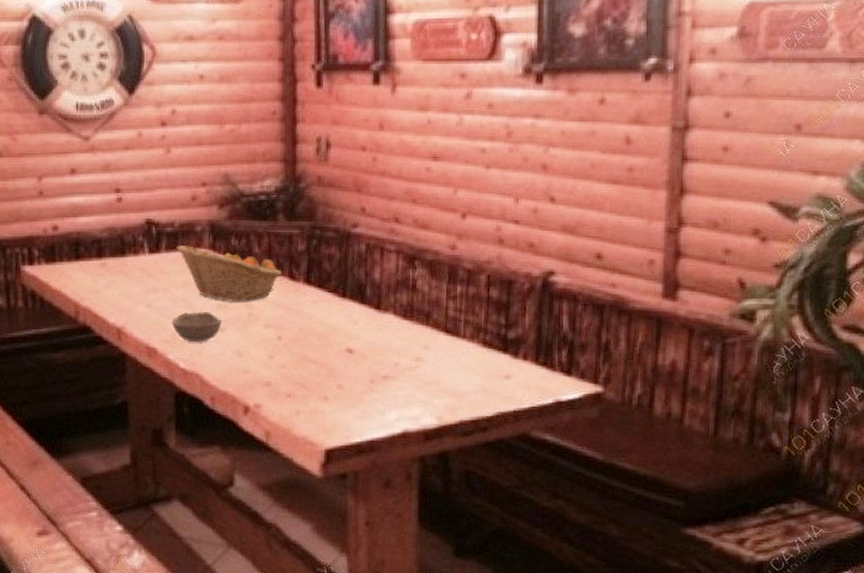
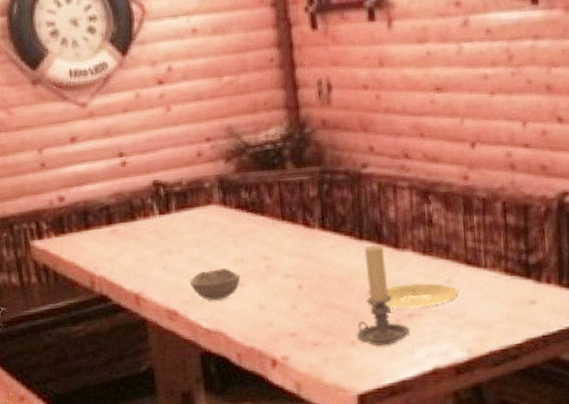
fruit basket: present [176,245,282,302] -> none [187,201,296,256]
candle holder: none [329,304,384,404] -> present [356,245,411,346]
plate: none [361,346,435,371] -> present [385,283,458,309]

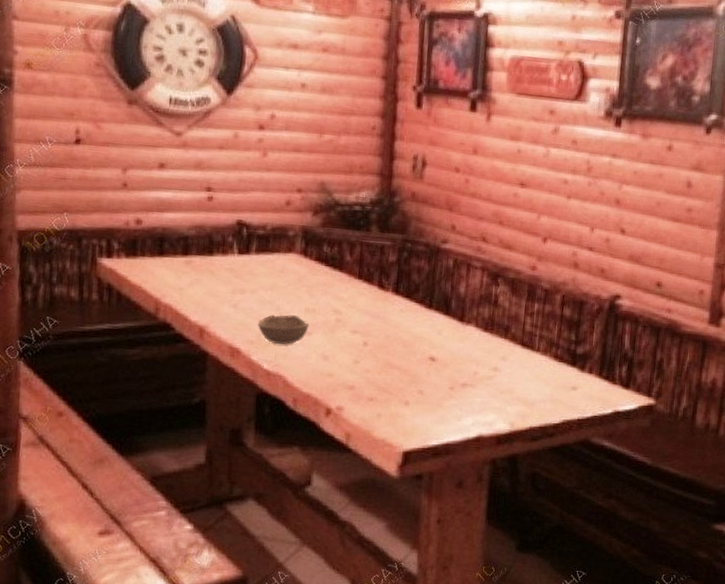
candle holder: present [356,245,411,346] -> none [411,315,462,409]
plate: present [385,283,458,309] -> none [442,356,511,379]

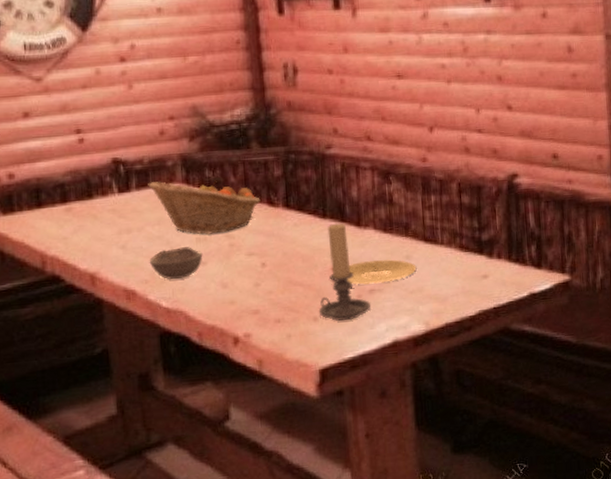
fruit basket: none [267,248,372,308] -> present [148,180,261,235]
candle holder: none [411,315,462,409] -> present [318,223,371,321]
plate: none [442,356,511,379] -> present [347,259,417,285]

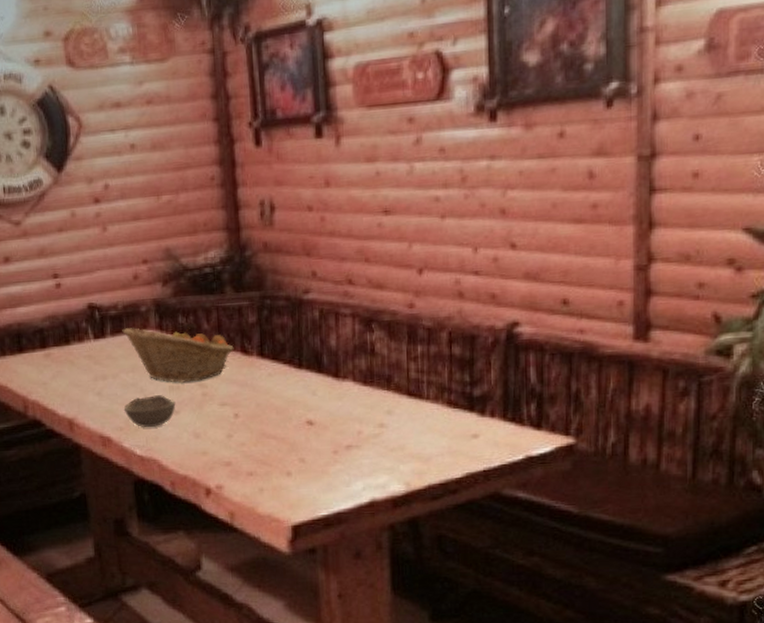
candle holder: present [318,223,371,321] -> none [292,374,348,477]
plate: present [347,259,417,285] -> none [322,414,399,440]

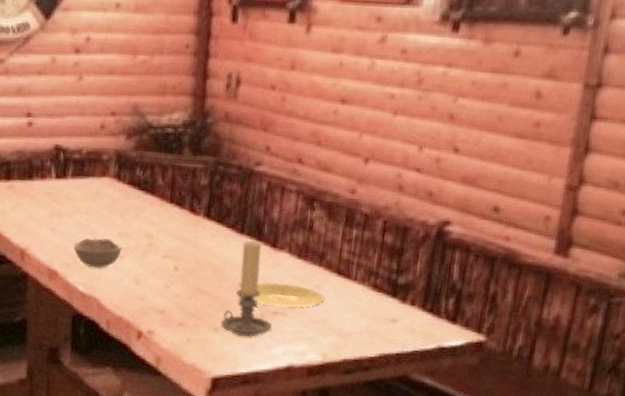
fruit basket: present [122,327,234,383] -> none [83,172,184,232]
candle holder: none [292,374,348,477] -> present [220,241,273,337]
plate: none [322,414,399,440] -> present [253,283,325,308]

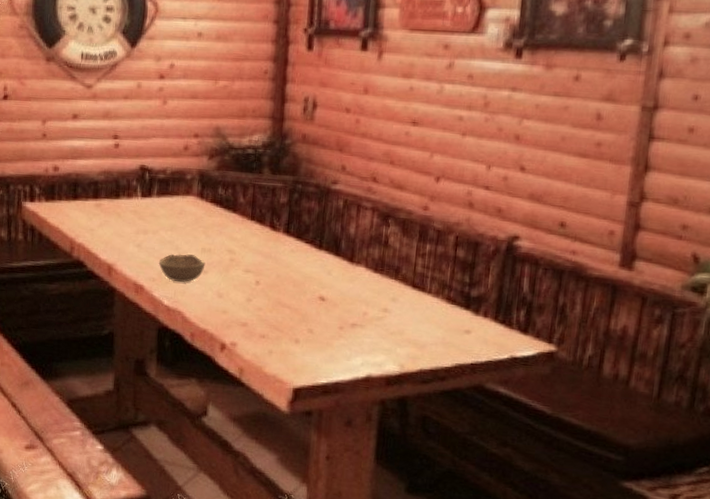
candle holder: present [220,241,273,337] -> none [301,256,351,348]
plate: present [253,283,325,308] -> none [332,296,401,320]

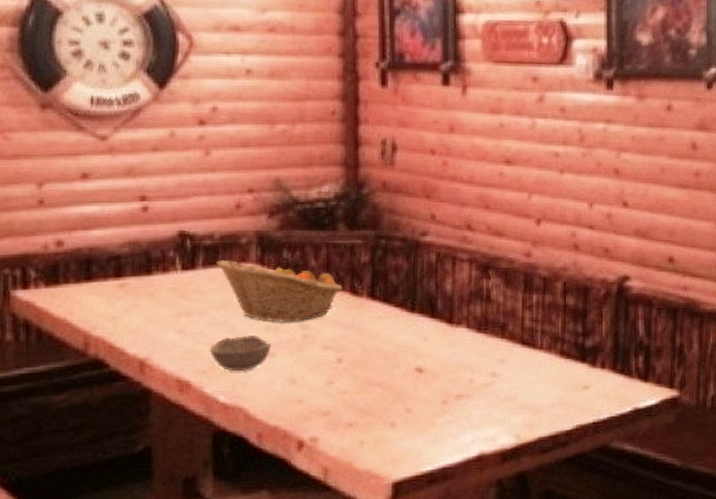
fruit basket: none [167,191,264,247] -> present [216,260,343,323]

